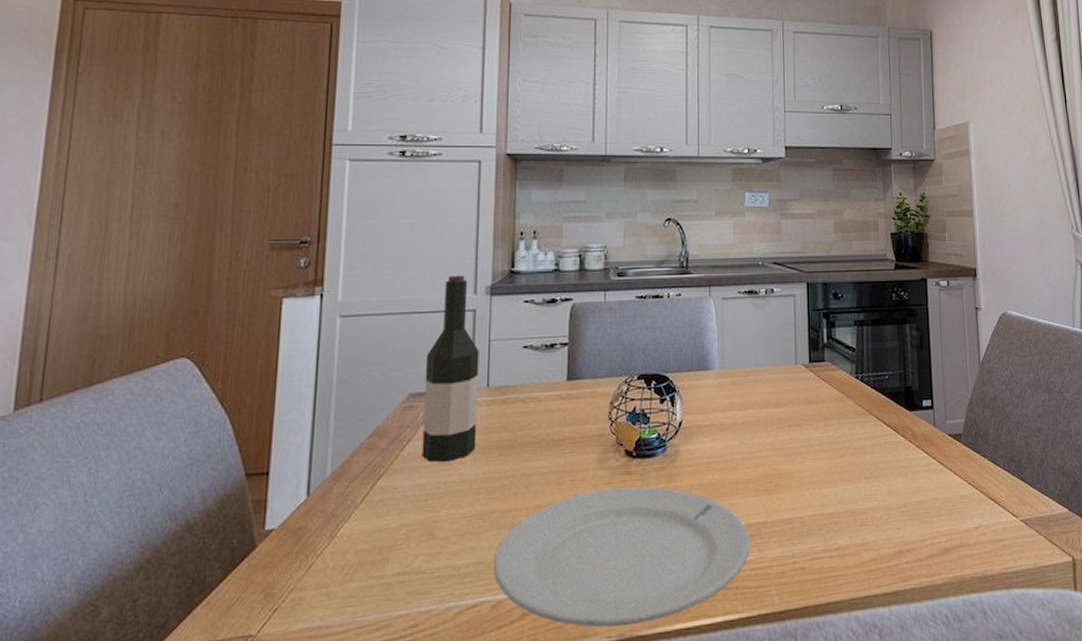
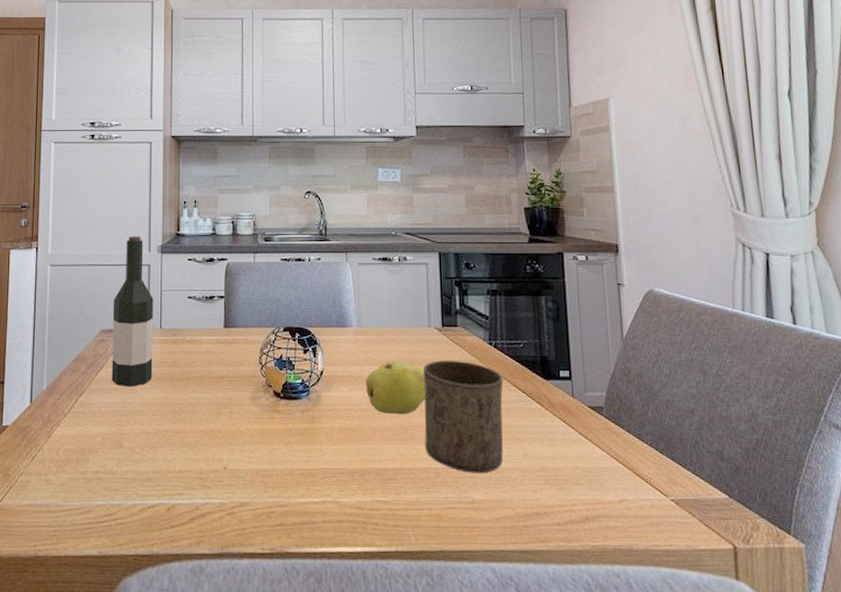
plate: present [494,486,750,628] -> none [169,422,387,543]
fruit: none [728,403,792,463] -> present [366,360,426,415]
cup: none [789,398,869,518] -> present [423,360,503,474]

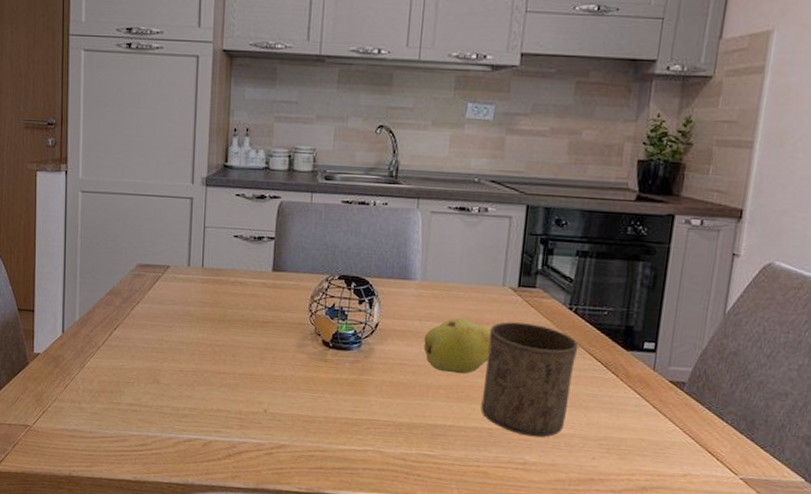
wine bottle: present [111,236,153,386] -> none [148,164,195,325]

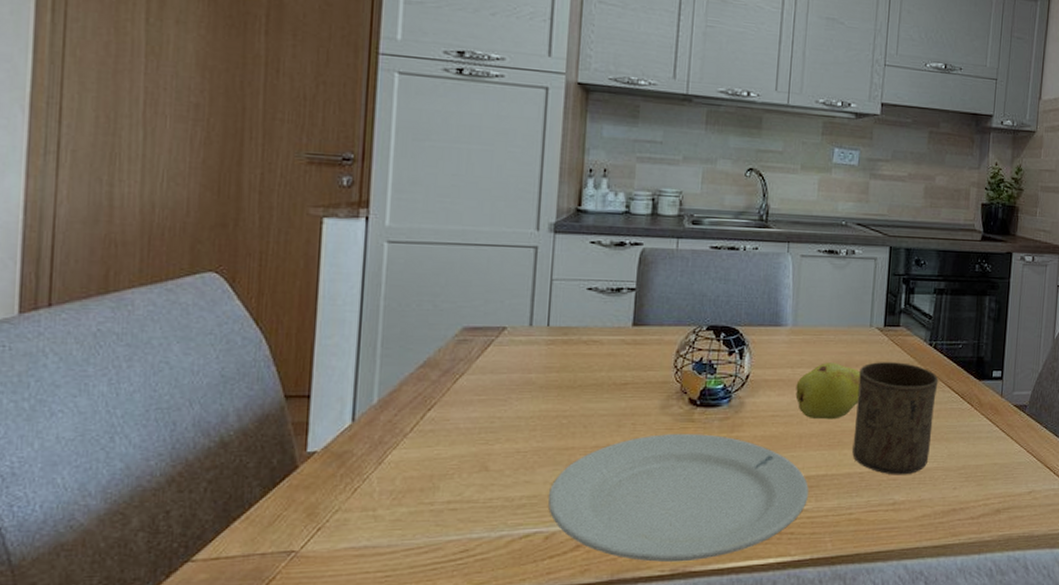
plate: none [206,369,436,485] -> present [548,434,809,563]

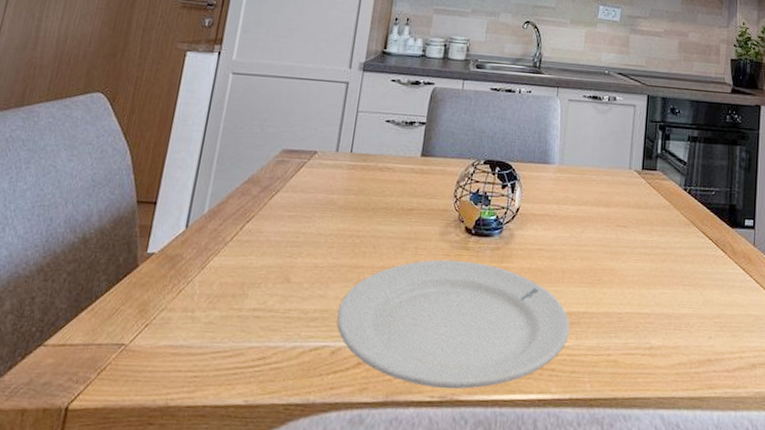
fruit: present [795,362,861,420] -> none [560,201,620,257]
cup: present [852,362,939,475] -> none [611,203,693,319]

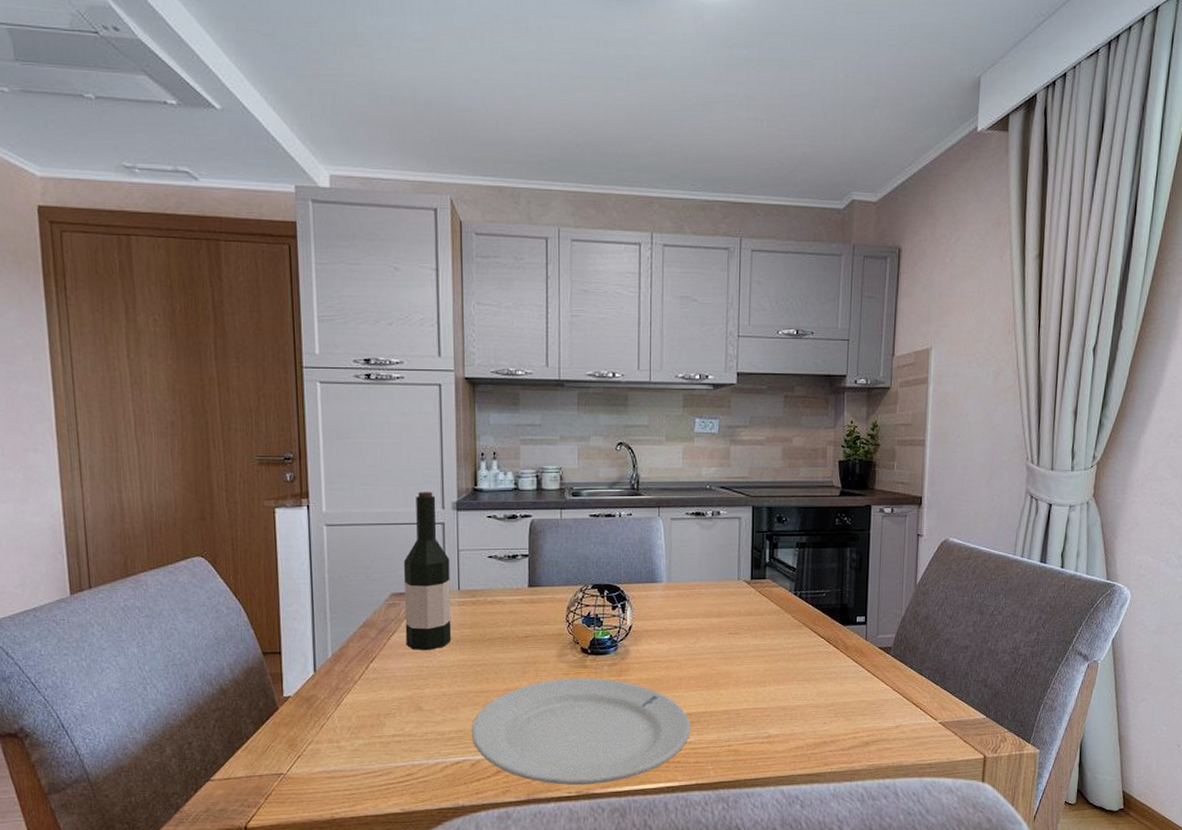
wine bottle: none [287,49,348,215] -> present [403,492,452,650]

